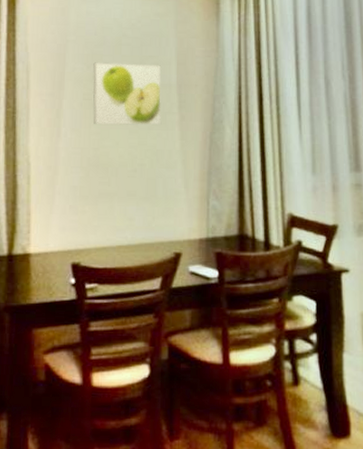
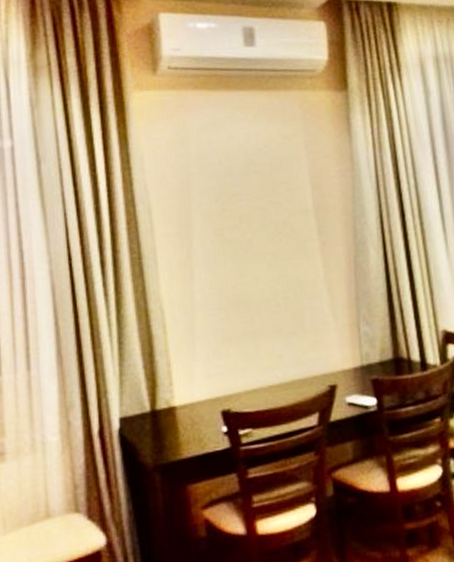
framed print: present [92,62,162,126] -> none [221,190,302,261]

